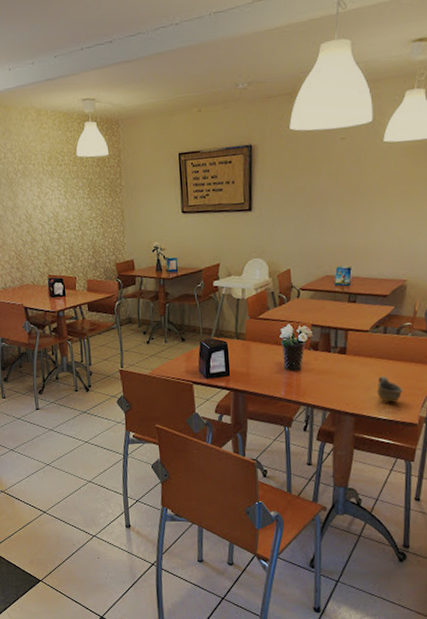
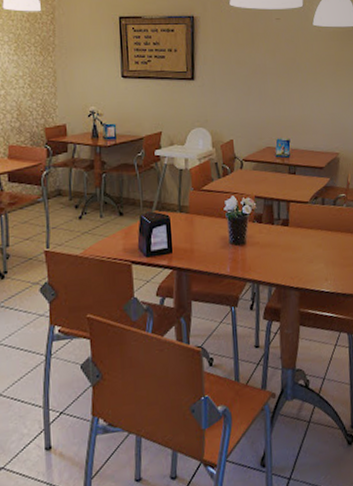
cup: present [377,376,403,403] -> none [318,247,342,274]

